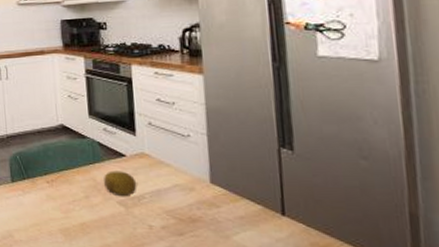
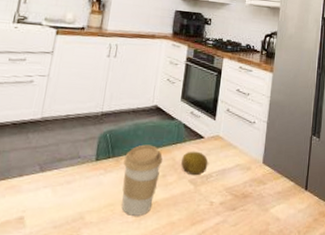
coffee cup: none [40,165,82,237] -> present [121,144,163,216]

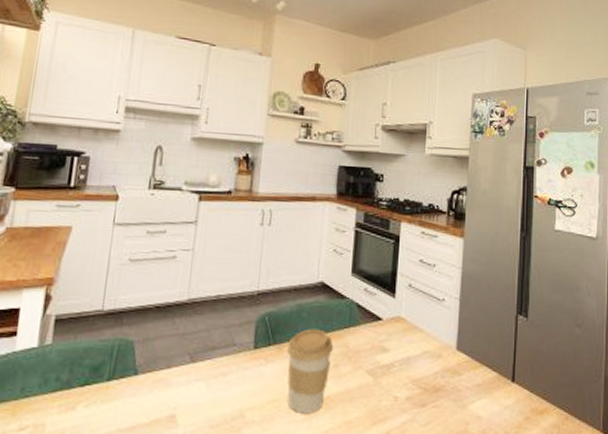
fruit: present [181,151,208,176] -> none [356,336,389,366]

